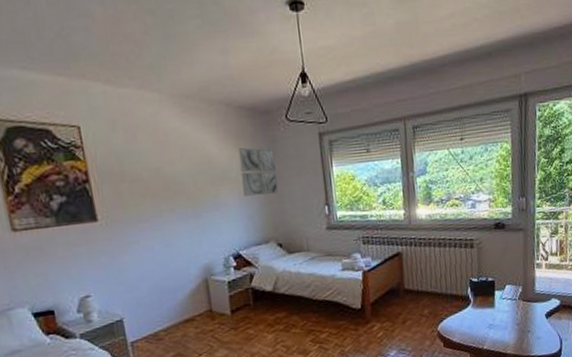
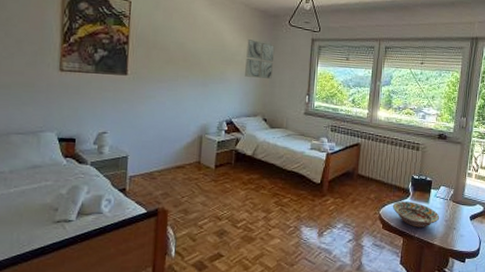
decorative bowl: none [451,309,510,339] -> present [392,201,440,227]

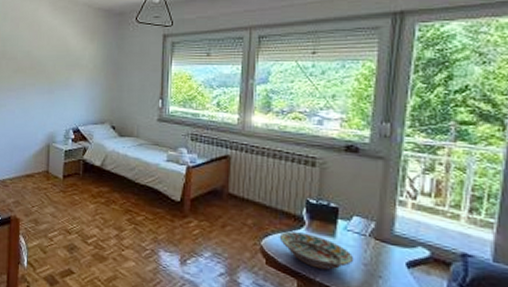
wall art: present [245,39,275,80] -> none [90,42,122,84]

